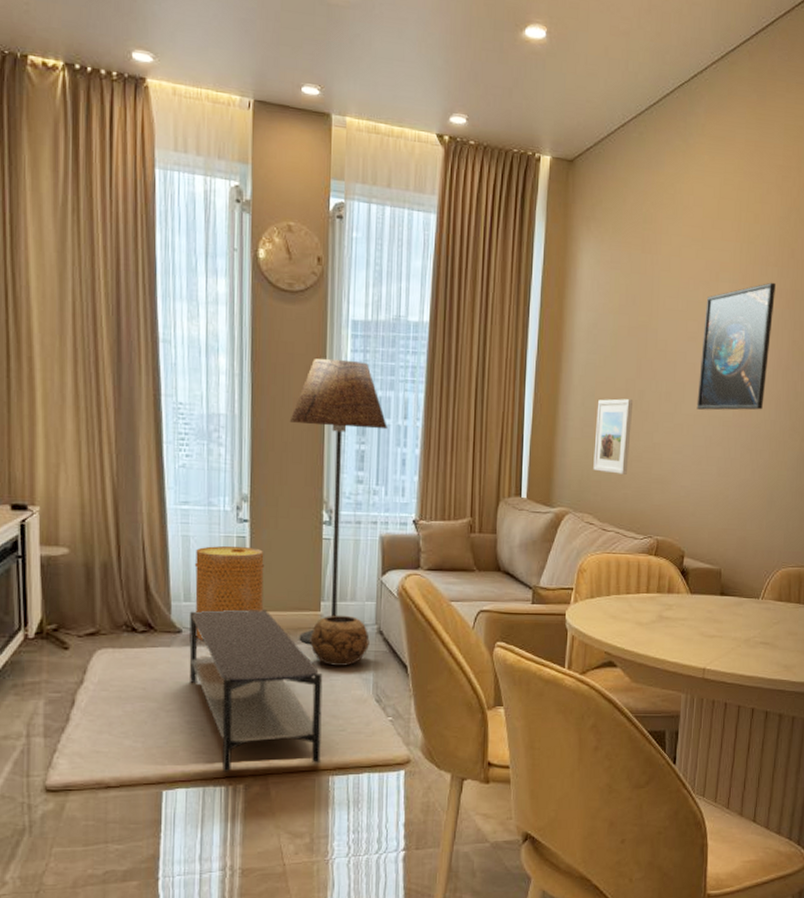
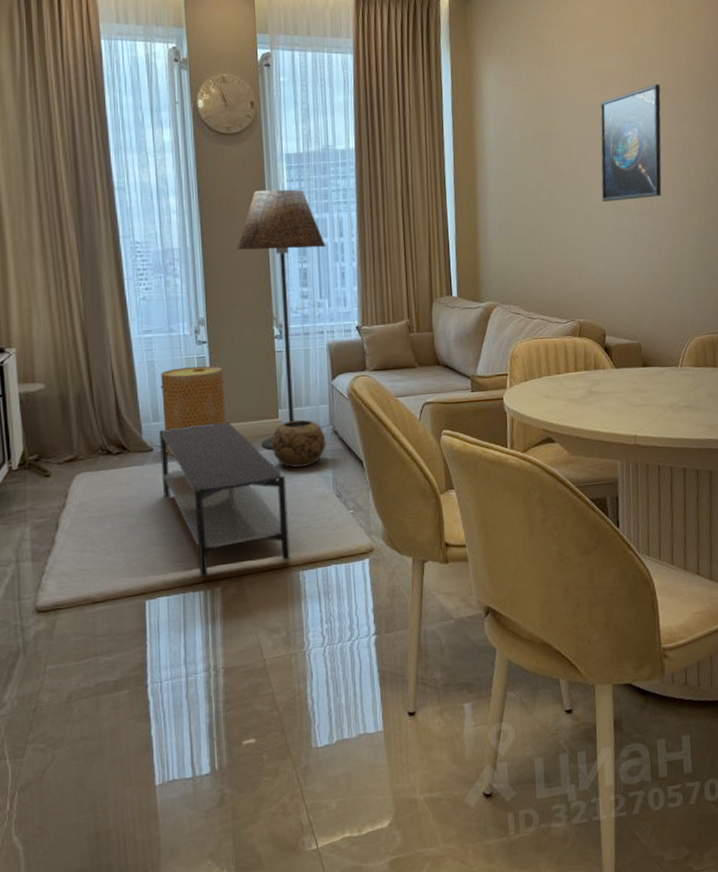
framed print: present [593,398,632,475] -> none [512,199,546,267]

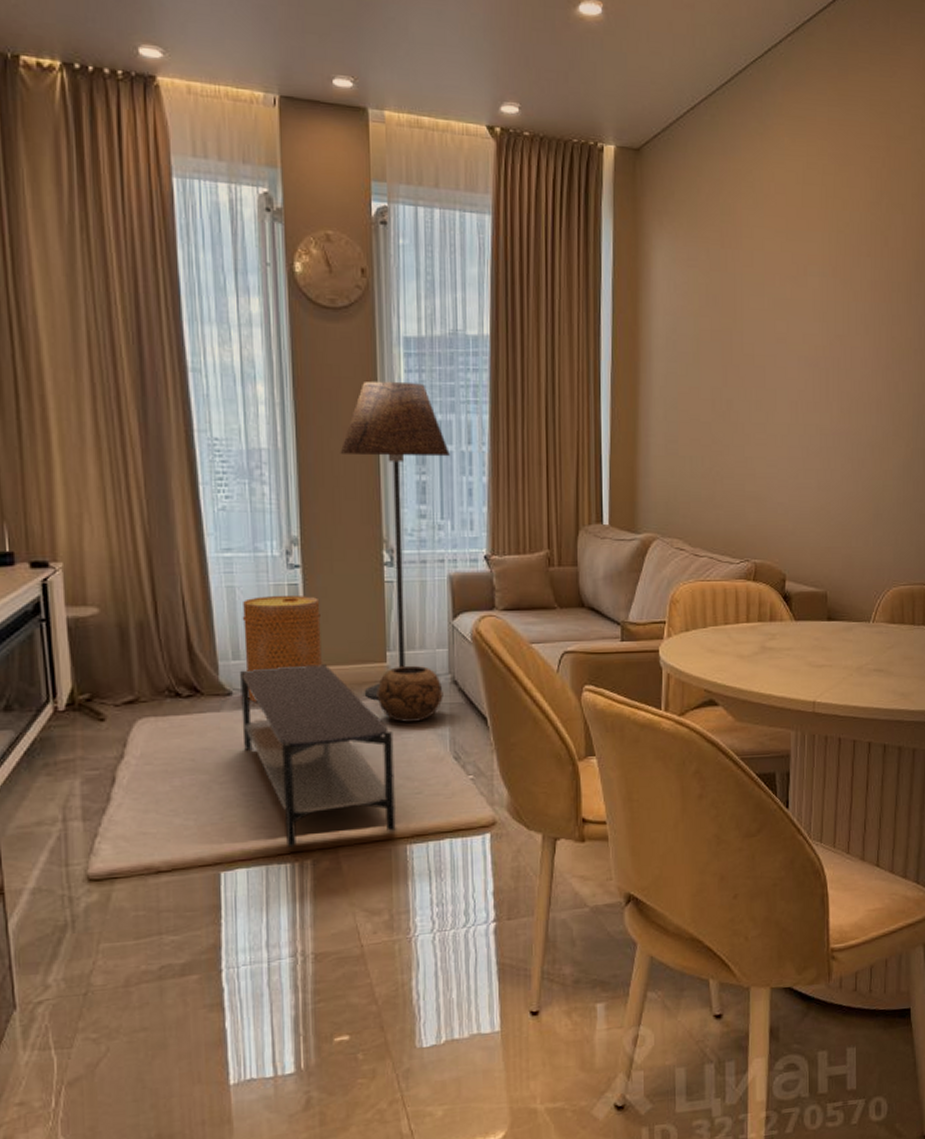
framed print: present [600,84,662,202] -> none [790,274,869,418]

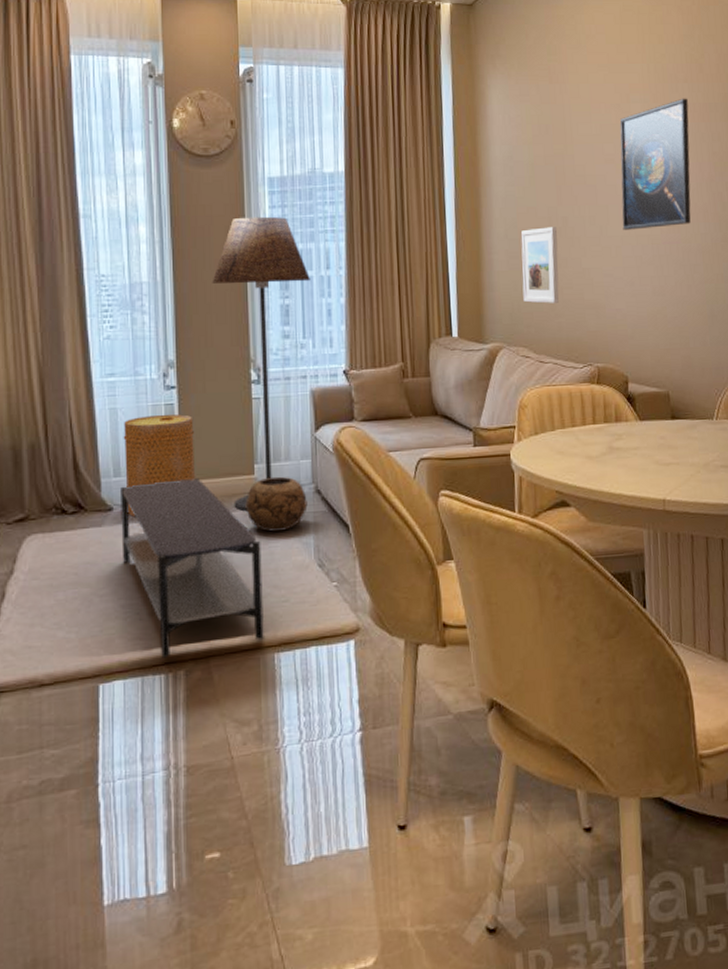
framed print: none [680,410,720,493] -> present [521,227,559,304]
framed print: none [790,274,869,418] -> present [619,98,691,230]

